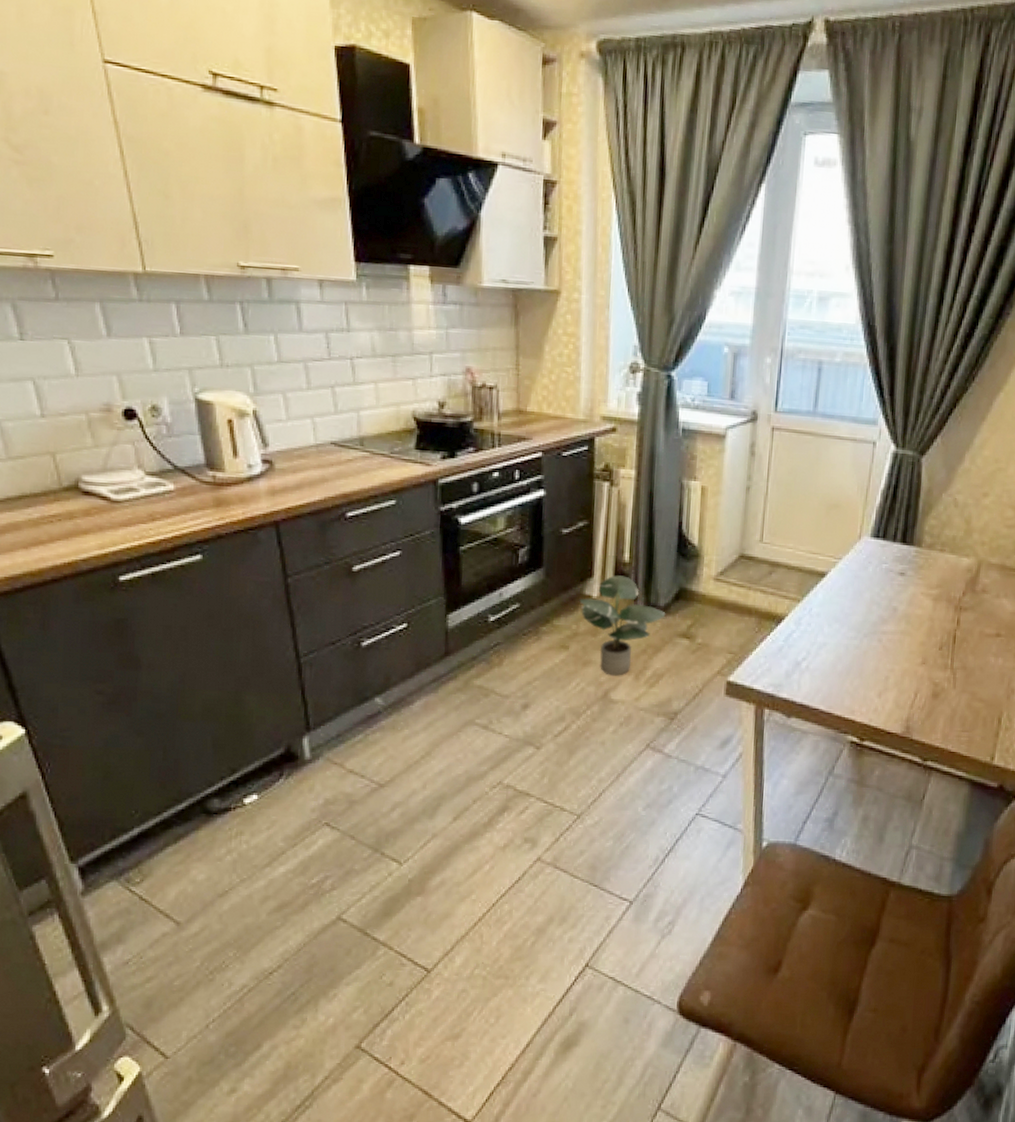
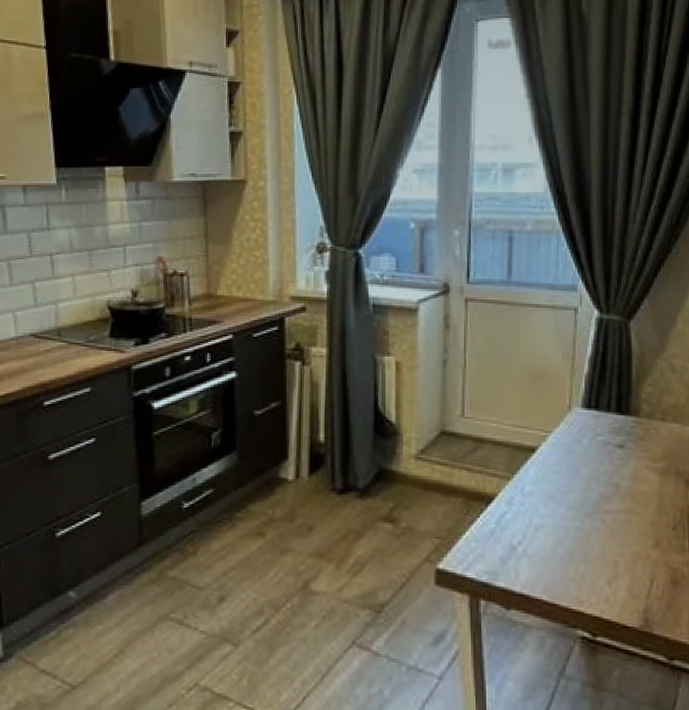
potted plant: present [579,575,666,676] -> none [274,456,366,565]

